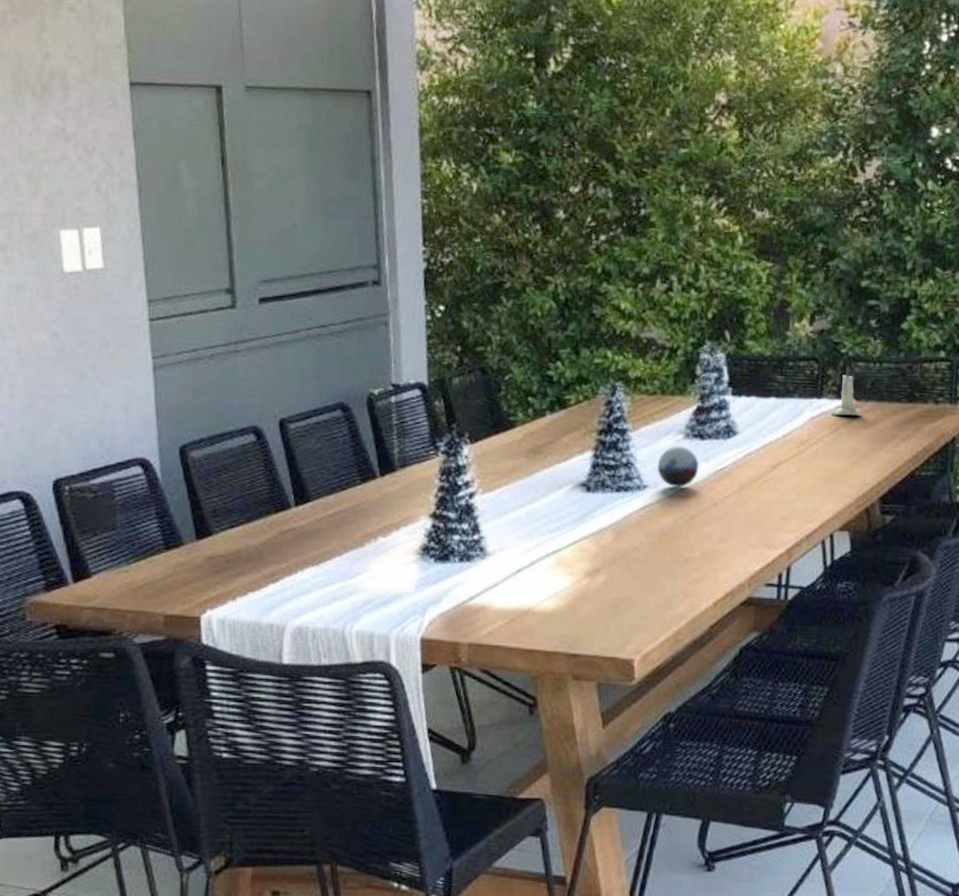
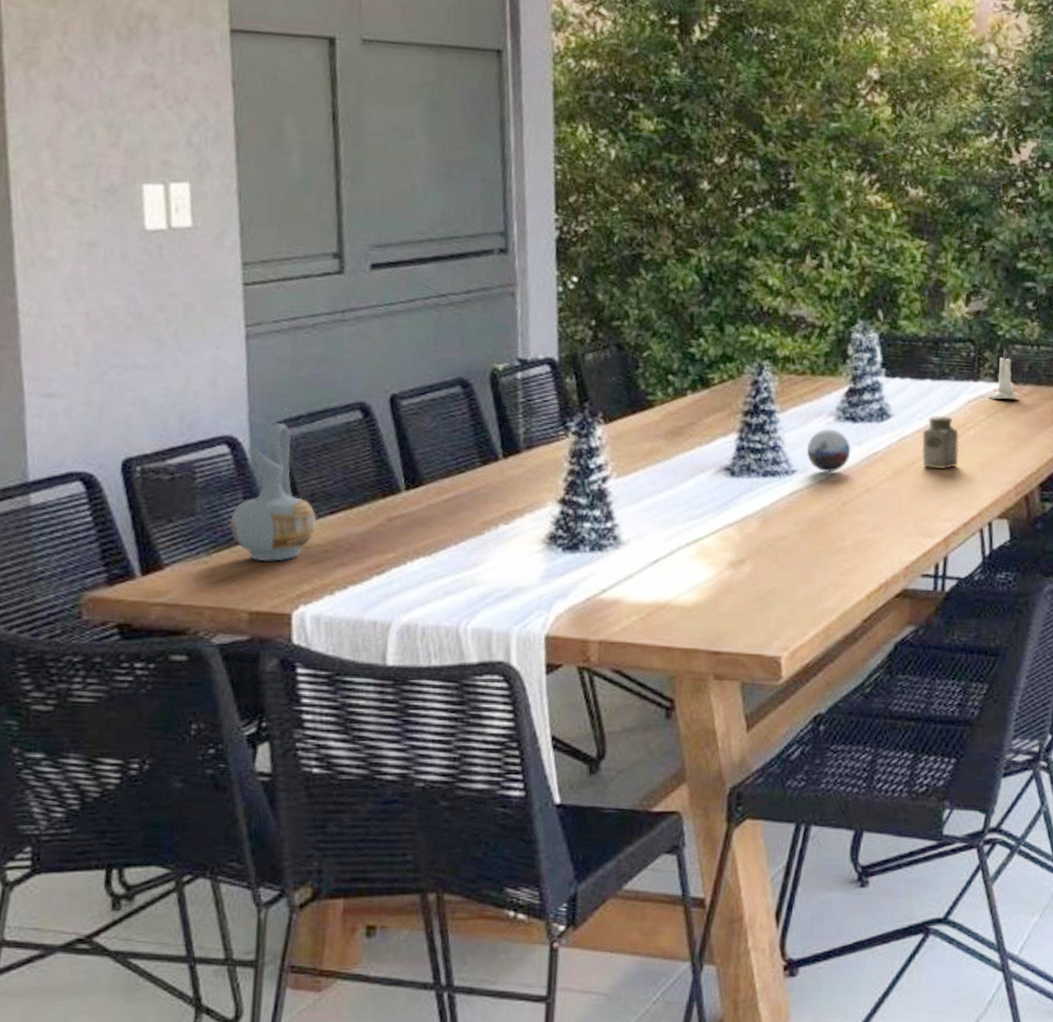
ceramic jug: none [146,446,219,571] -> present [230,423,317,562]
salt shaker: none [766,431,803,484] -> present [921,415,959,470]

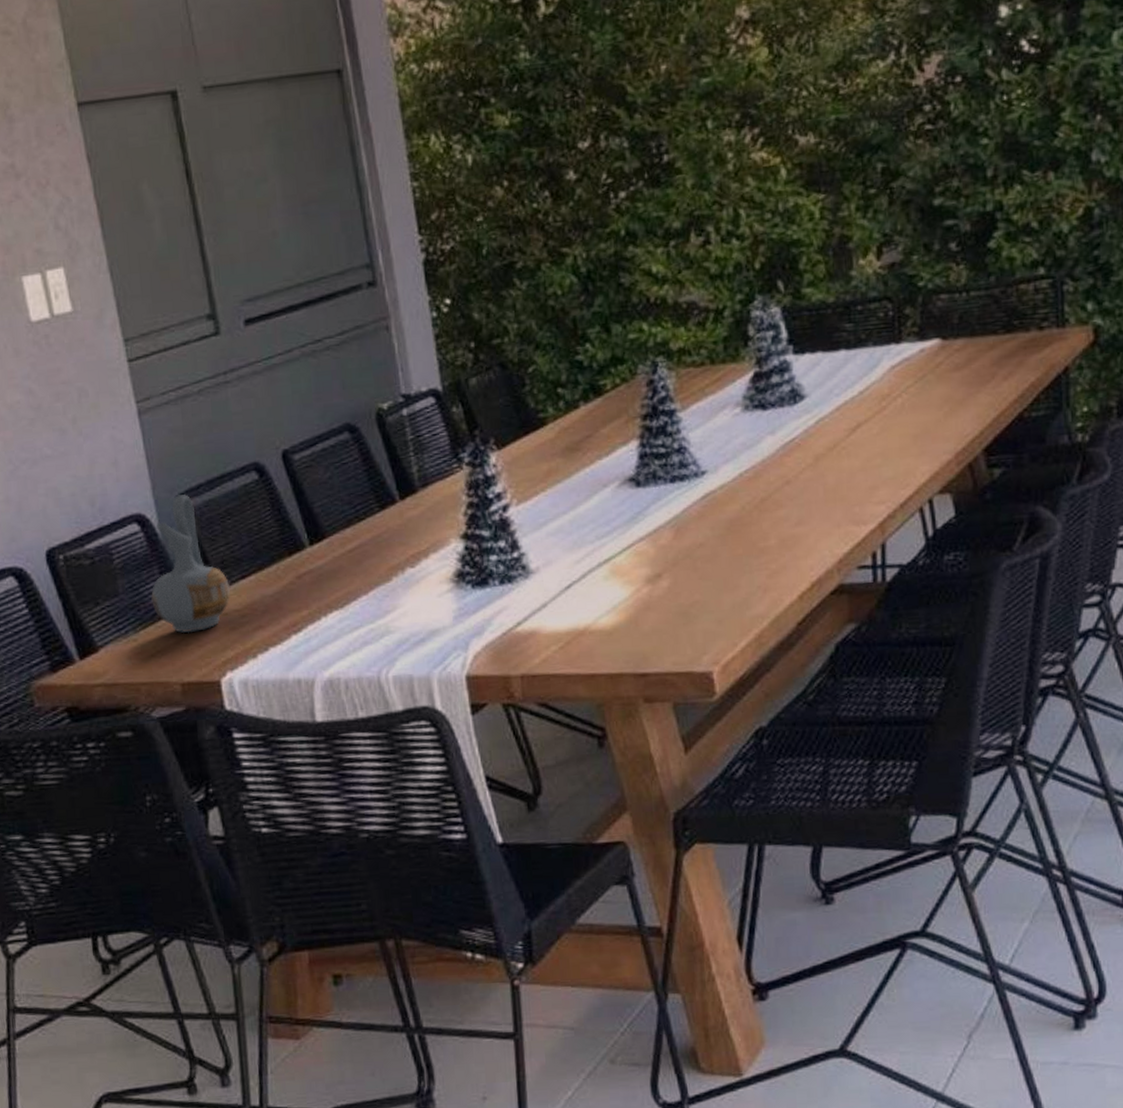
decorative orb: present [806,428,851,473] -> none [714,419,764,470]
salt shaker: present [921,415,959,470] -> none [842,387,887,449]
candle: present [988,348,1019,400] -> none [913,300,950,361]

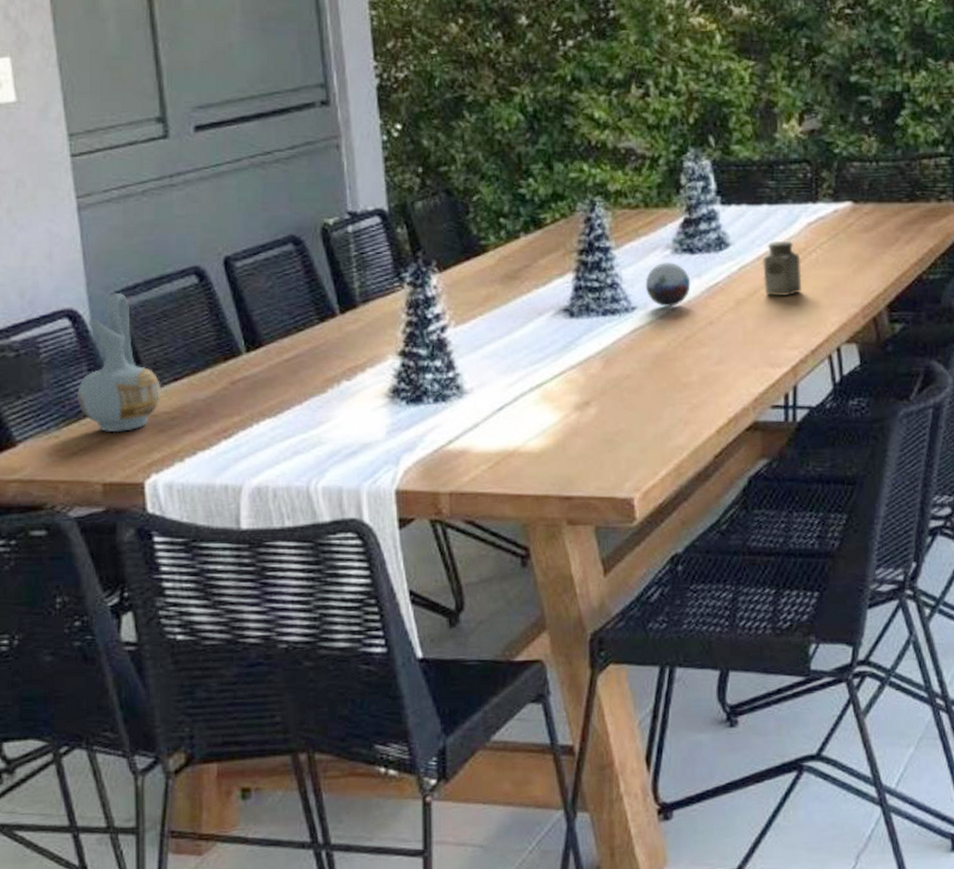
decorative orb: none [714,419,764,470] -> present [645,261,691,308]
salt shaker: none [842,387,887,449] -> present [763,240,802,297]

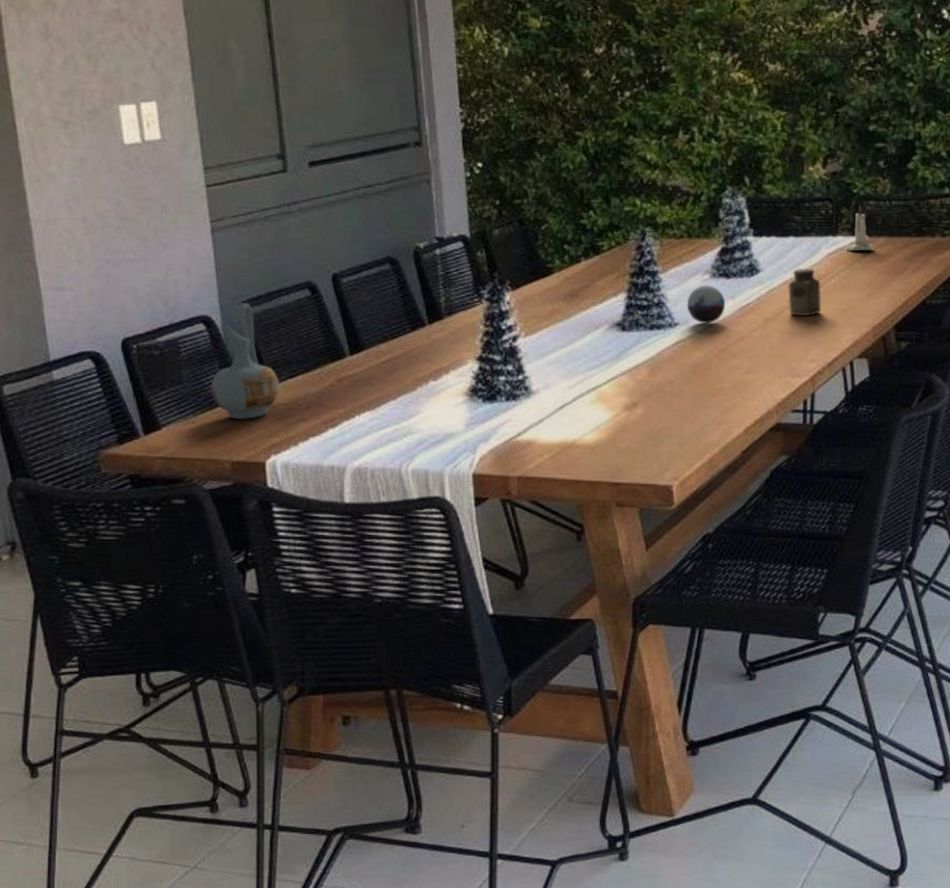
candle: none [828,166,860,220] -> present [845,204,874,251]

